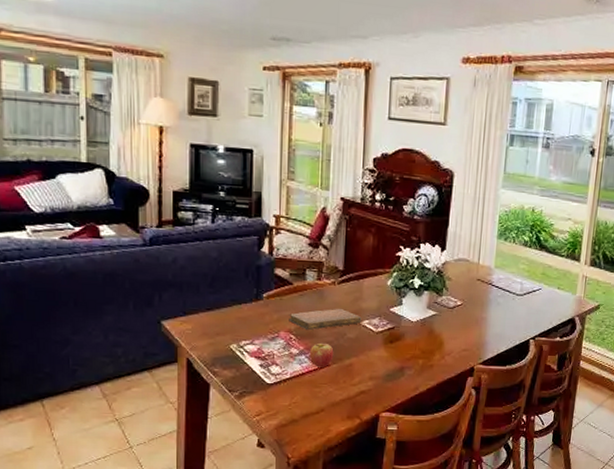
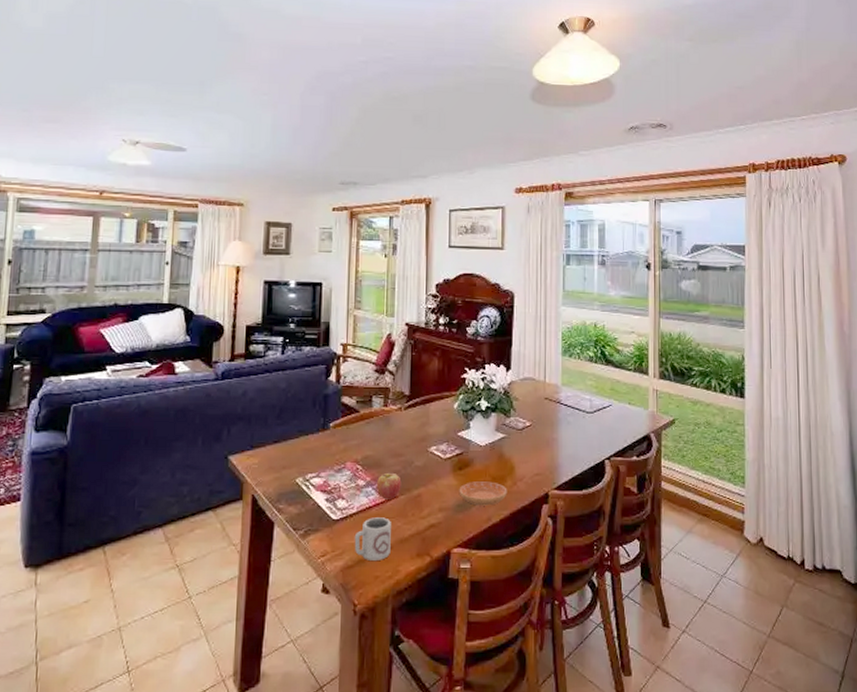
cup: none [288,383,323,421] -> present [354,517,391,560]
notebook: present [289,308,362,331] -> none [355,434,429,460]
saucer: none [389,354,435,377] -> present [459,481,507,506]

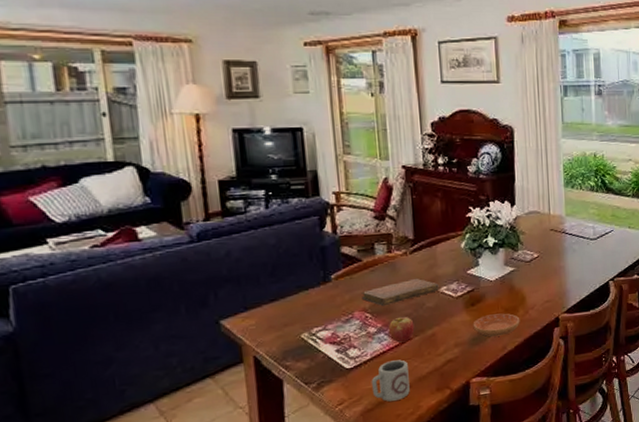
notebook: none [355,434,429,460] -> present [361,278,439,307]

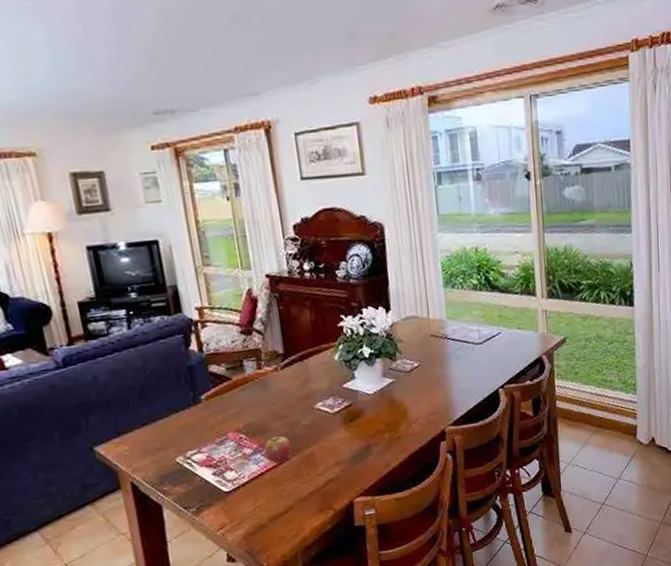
notebook: present [361,278,439,307] -> none [234,394,315,426]
cup: present [371,359,410,402] -> none [250,481,292,524]
saucer: present [473,313,520,337] -> none [352,428,403,454]

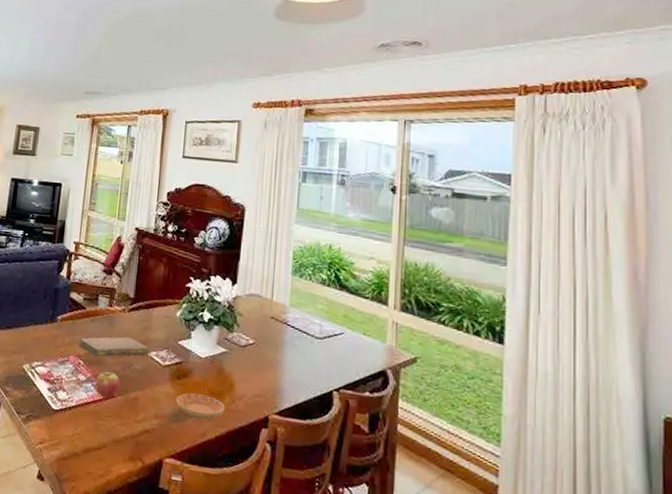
notebook: none [234,394,315,426] -> present [79,336,149,357]
saucer: none [352,428,403,454] -> present [175,392,225,421]

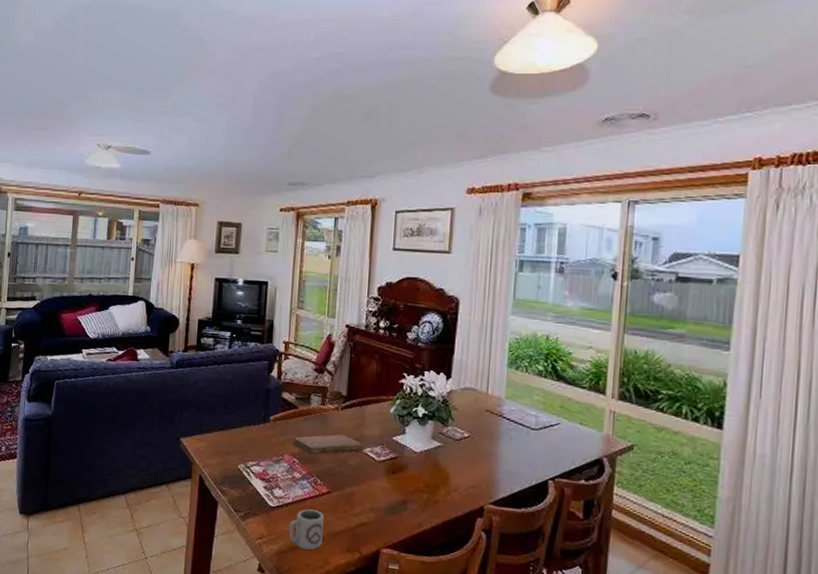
cup: none [70,413,107,458] -> present [288,509,324,550]
fruit: present [95,371,120,399] -> none [311,468,335,494]
saucer: present [175,392,225,421] -> none [391,486,441,512]

